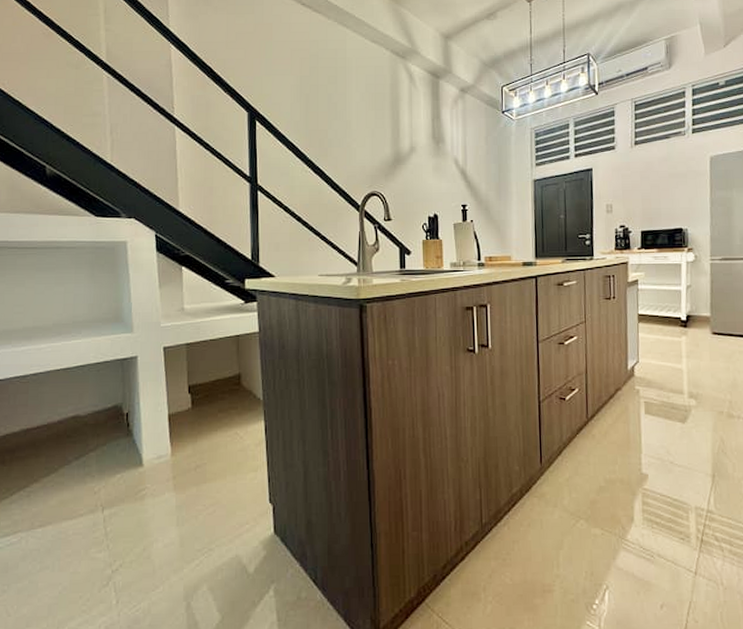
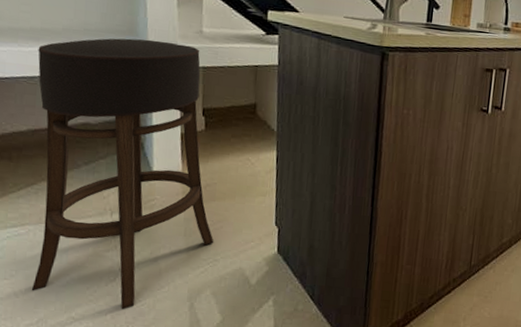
bar stool: none [24,323,208,619] -> present [32,38,214,310]

